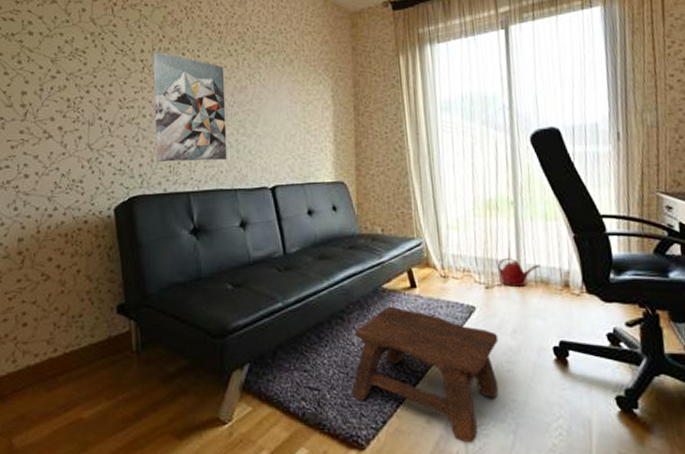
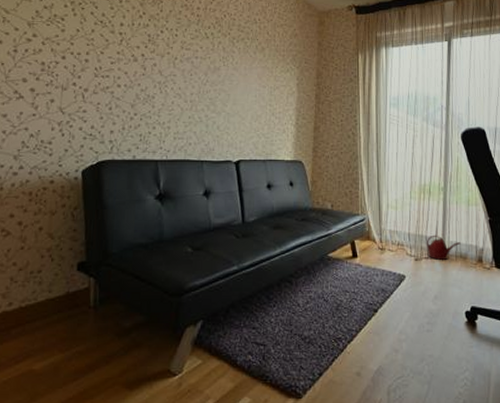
wall art: present [153,52,227,162] -> none [128,27,200,133]
stool: present [352,306,499,444] -> none [294,272,422,393]

